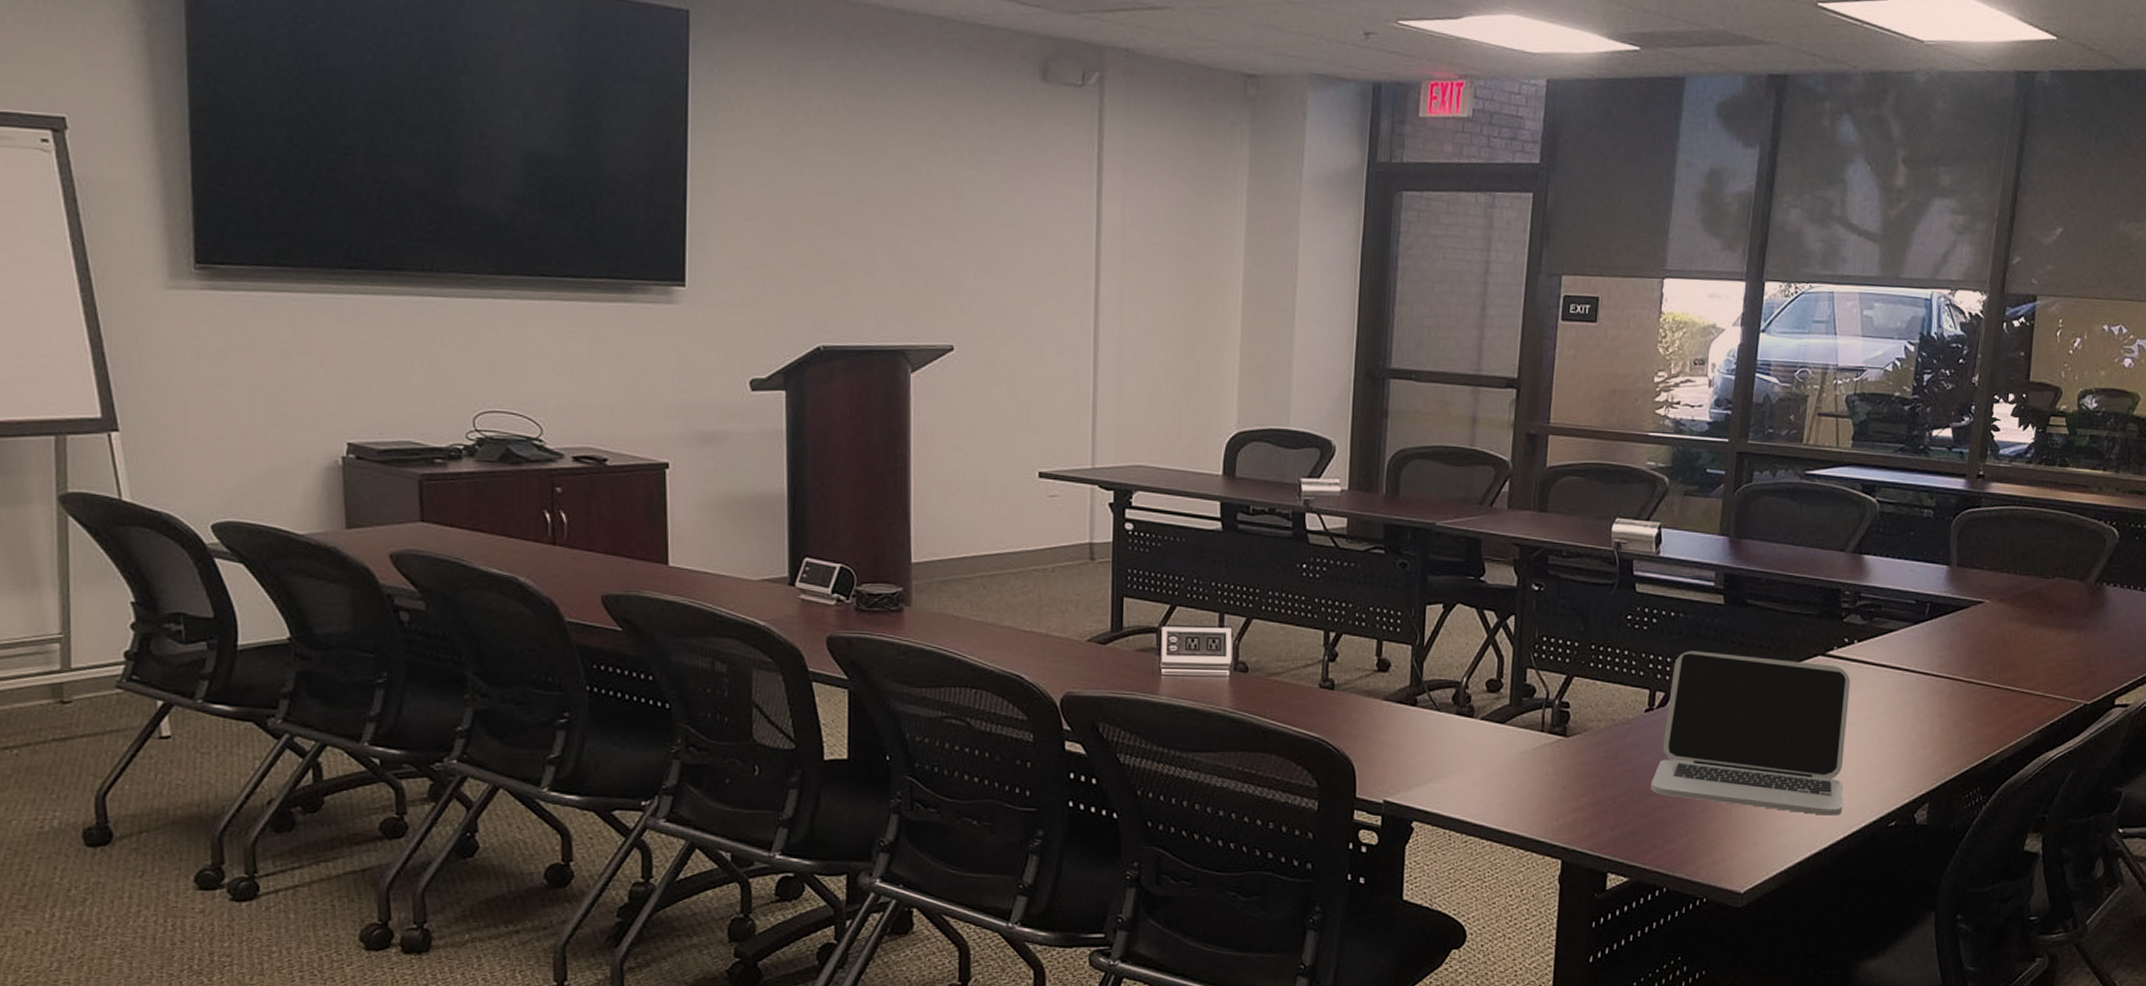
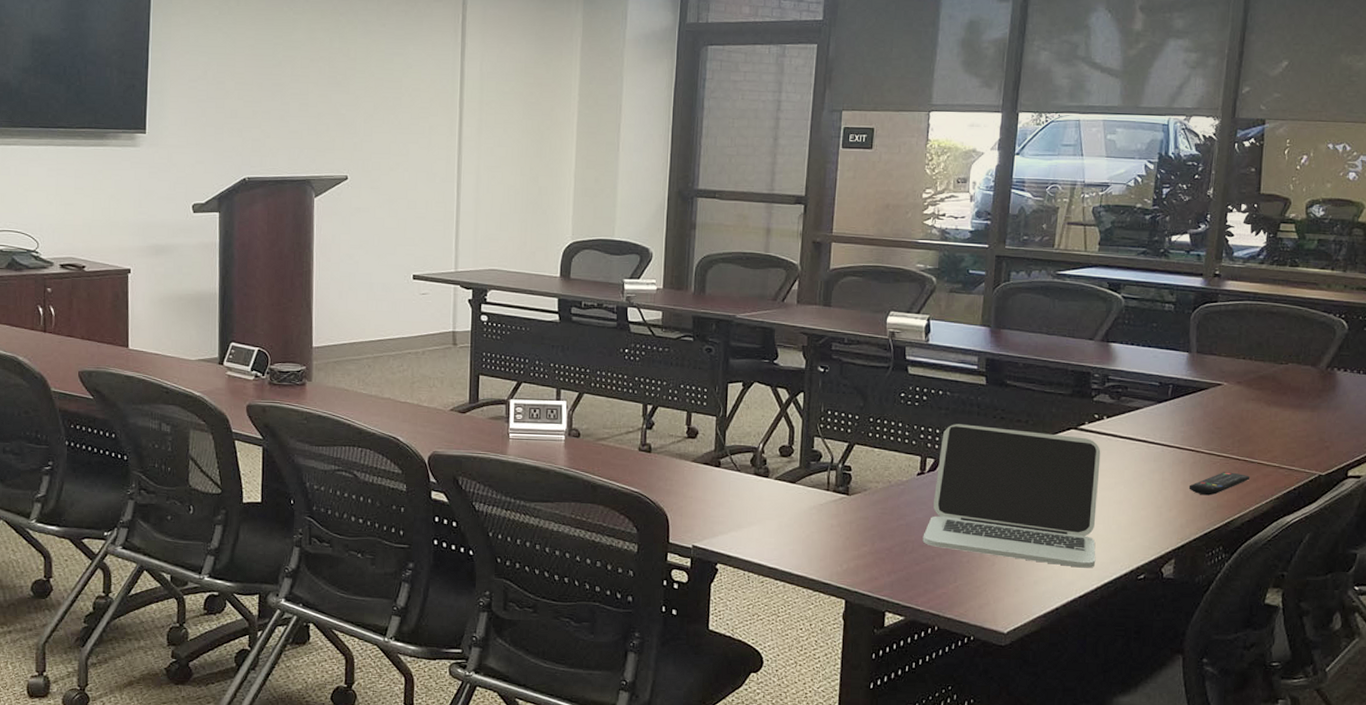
remote control: none [1945,702,2011,730] -> present [1188,472,1249,496]

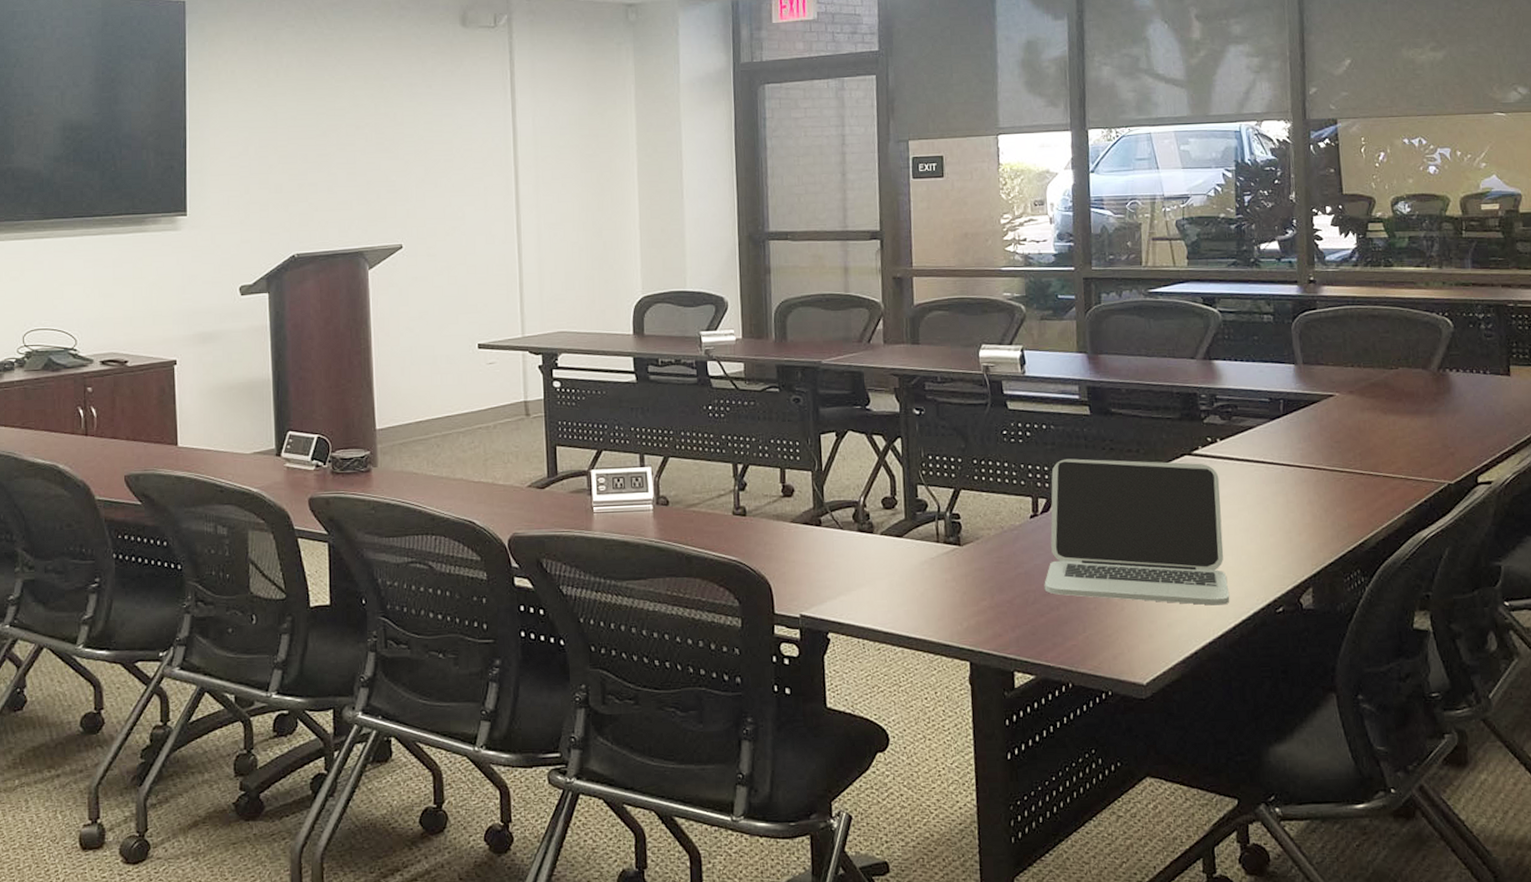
remote control: present [1188,472,1249,496] -> none [1315,488,1377,516]

